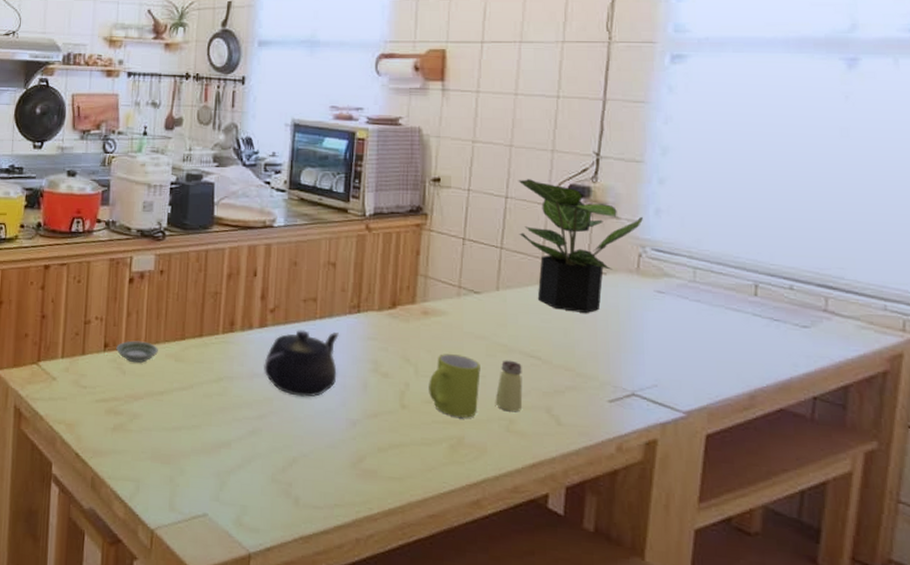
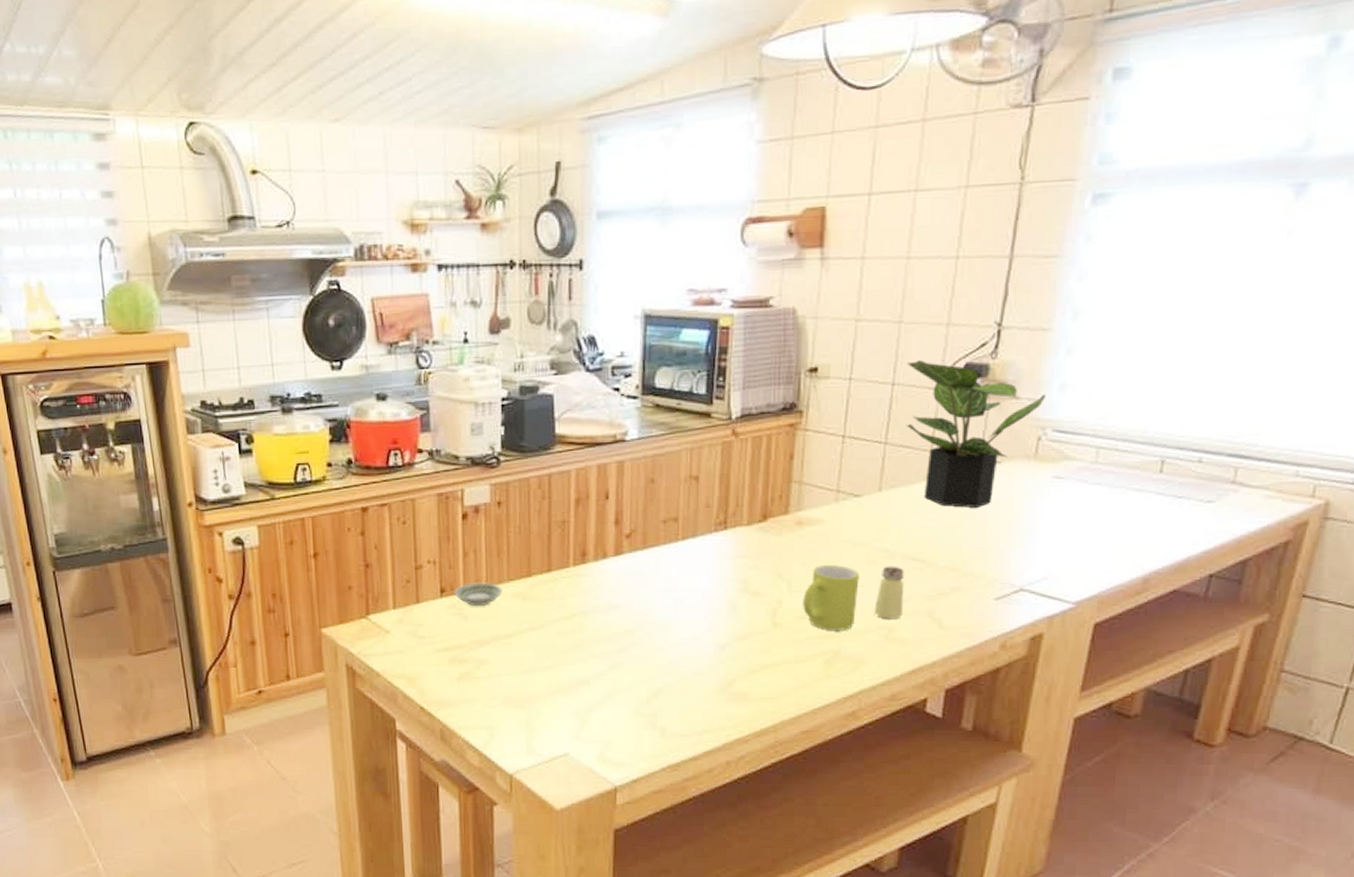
teapot: present [264,330,339,397] -> none [622,553,704,625]

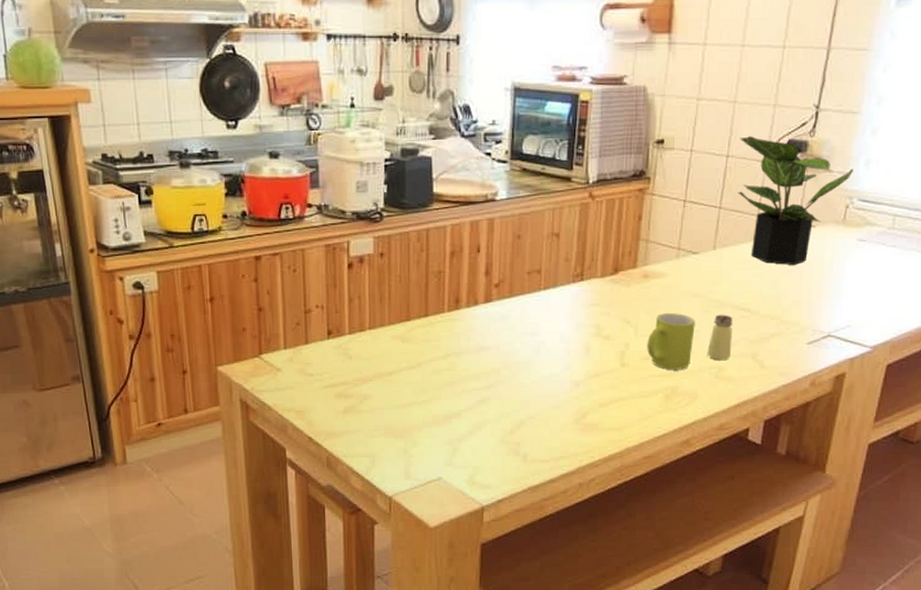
saucer: present [454,582,502,607] -> none [340,326,384,348]

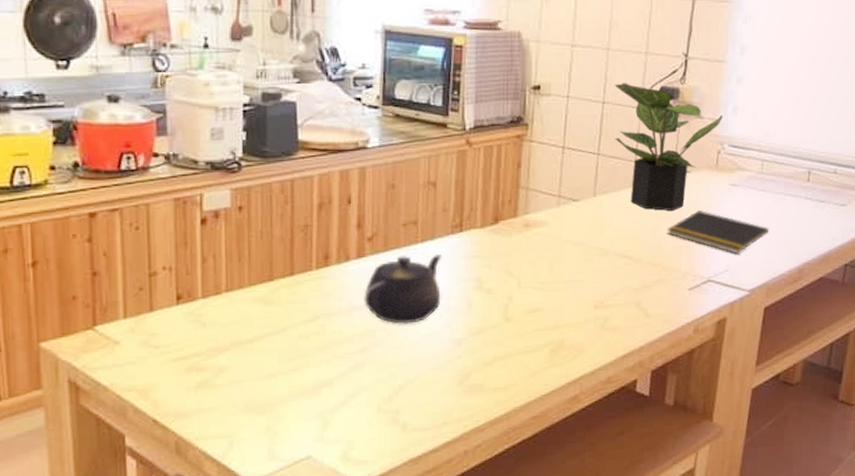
teapot: none [490,302,563,365] -> present [364,255,441,324]
mug: present [647,313,695,370] -> none [531,263,579,322]
saltshaker: present [707,314,733,361] -> none [591,262,616,311]
notepad: none [787,266,898,309] -> present [667,211,769,253]

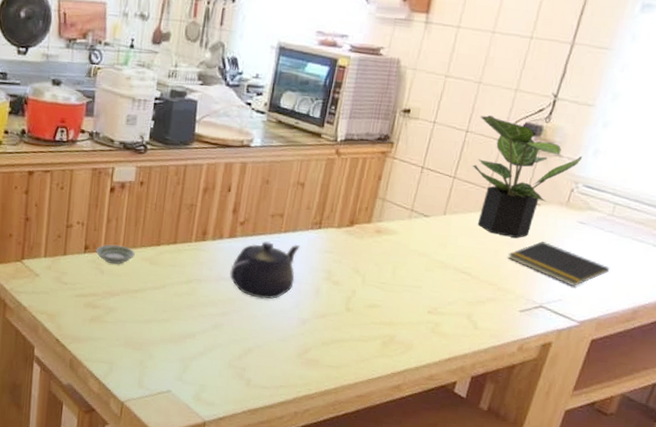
saucer: none [192,288,243,313] -> present [96,244,135,265]

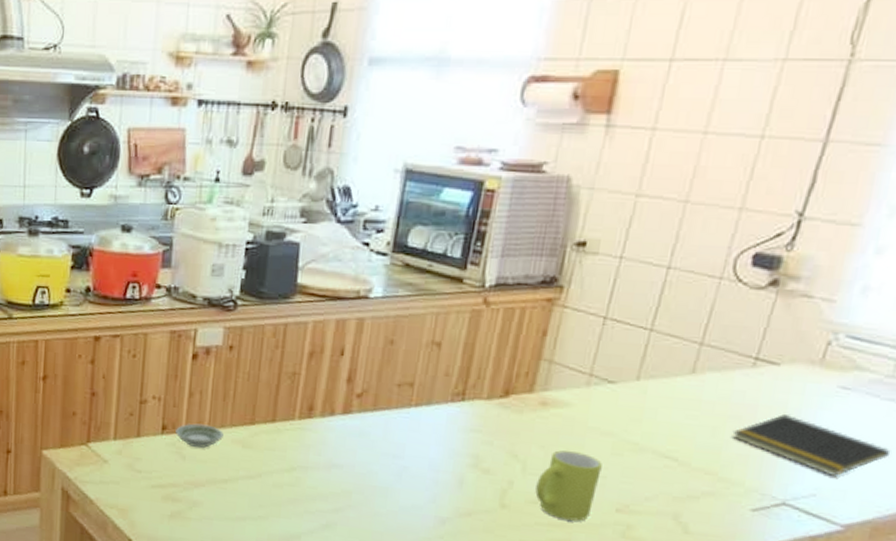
teapot: present [230,241,300,299] -> none [344,418,436,492]
mug: none [371,267,419,321] -> present [535,450,602,521]
potted plant: present [472,115,582,238] -> none [677,245,843,410]

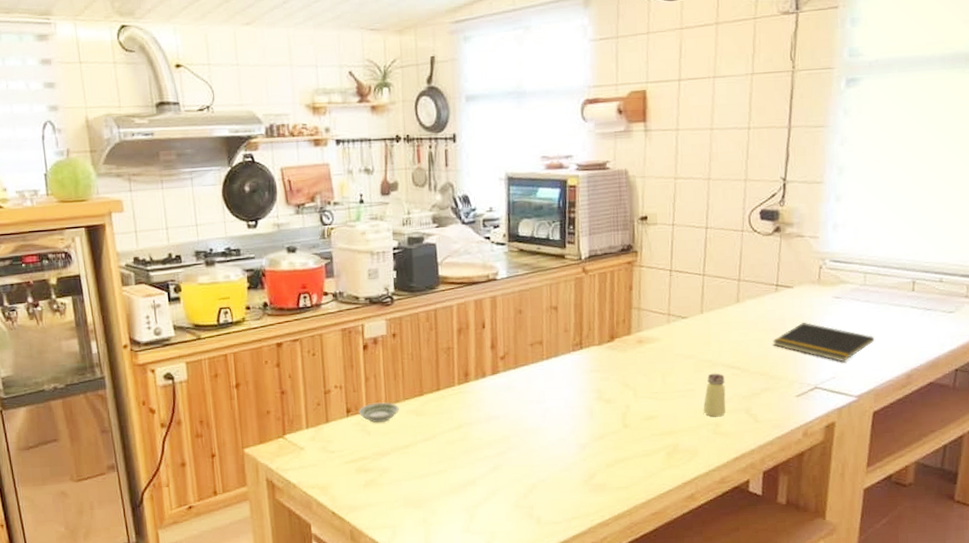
mug: present [535,450,602,521] -> none [646,374,690,428]
saltshaker: none [613,460,653,518] -> present [703,373,726,417]

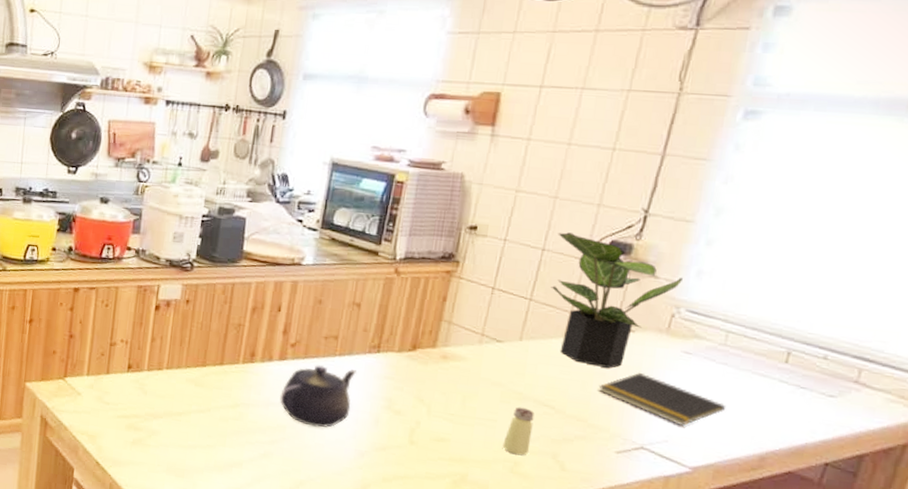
saucer: present [358,402,399,423] -> none [139,364,180,385]
teapot: none [499,370,566,431] -> present [280,365,356,428]
potted plant: none [716,209,823,324] -> present [551,232,683,368]

